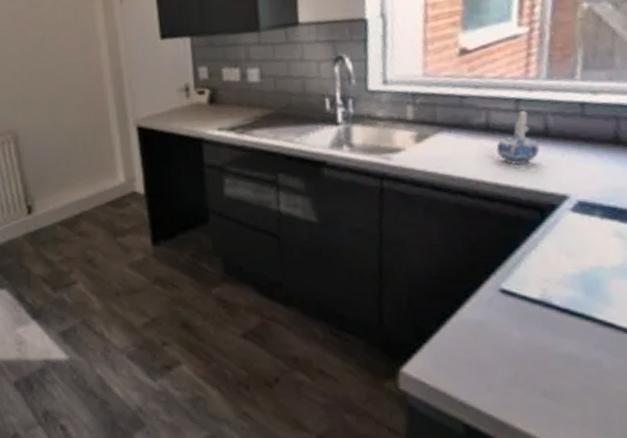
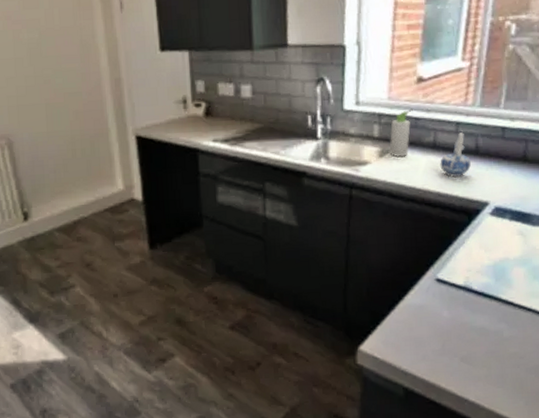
bottle: none [427,85,456,142] -> present [389,108,413,157]

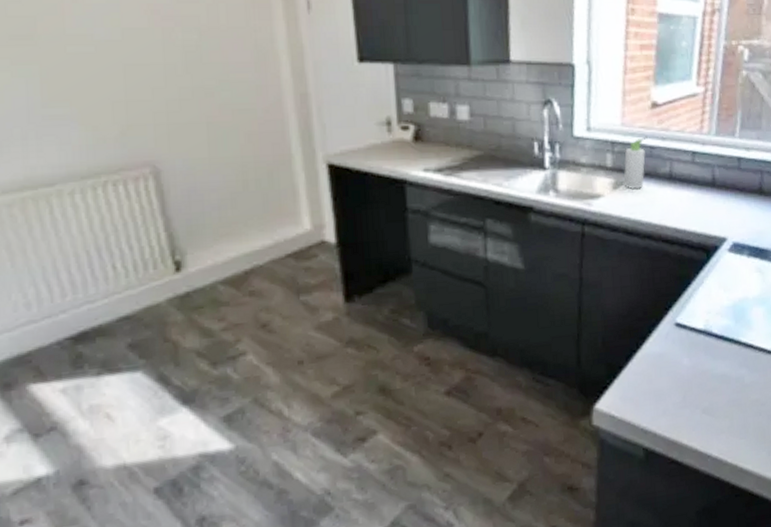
ceramic pitcher: present [440,132,471,178] -> none [676,163,708,212]

